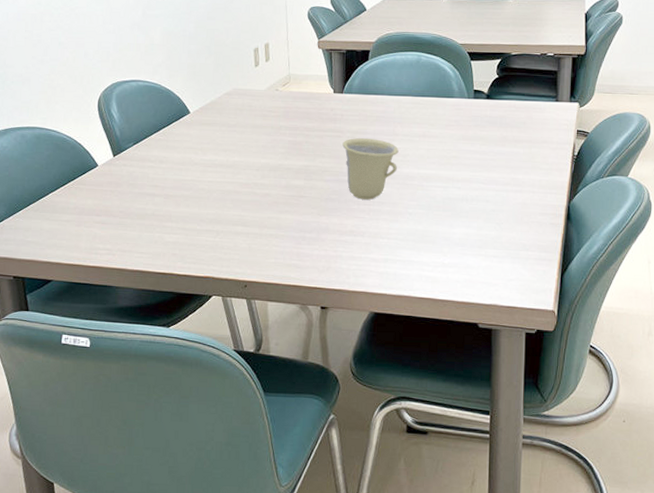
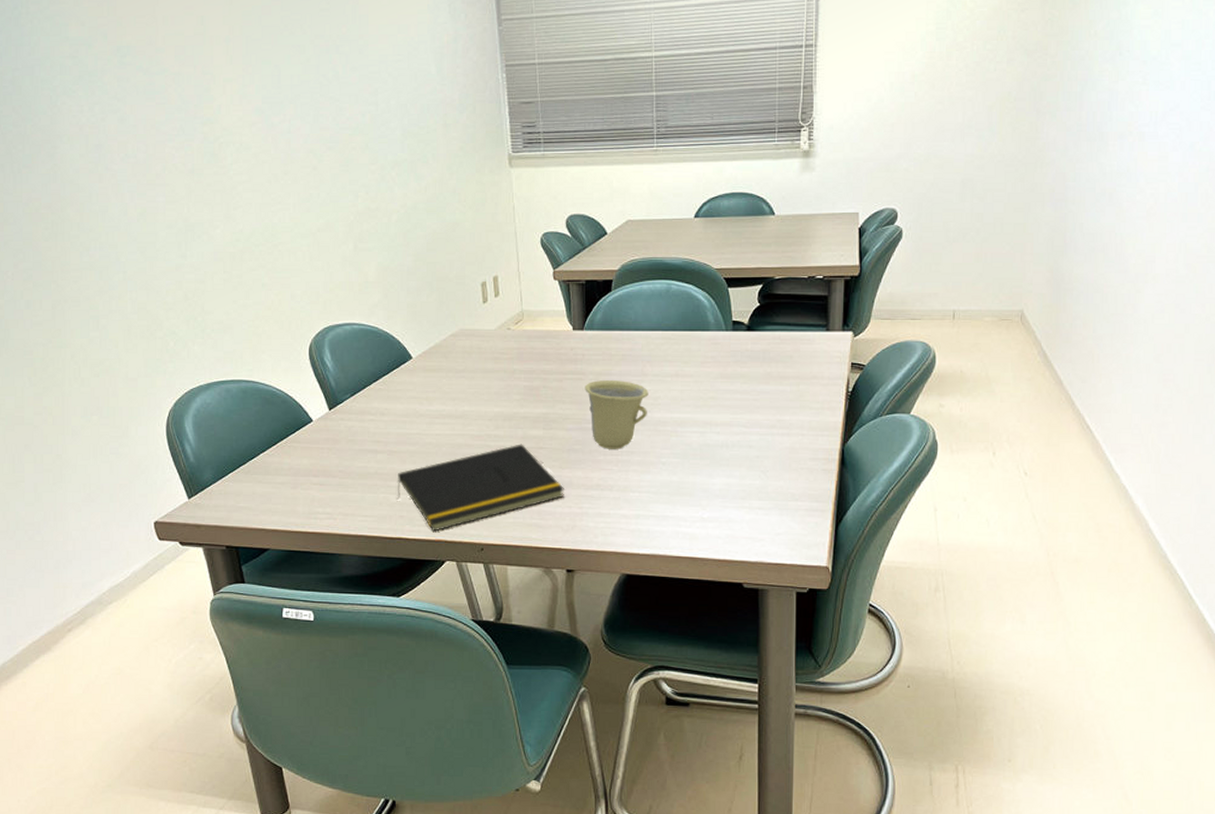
notepad: none [171,192,321,269] -> present [397,444,564,532]

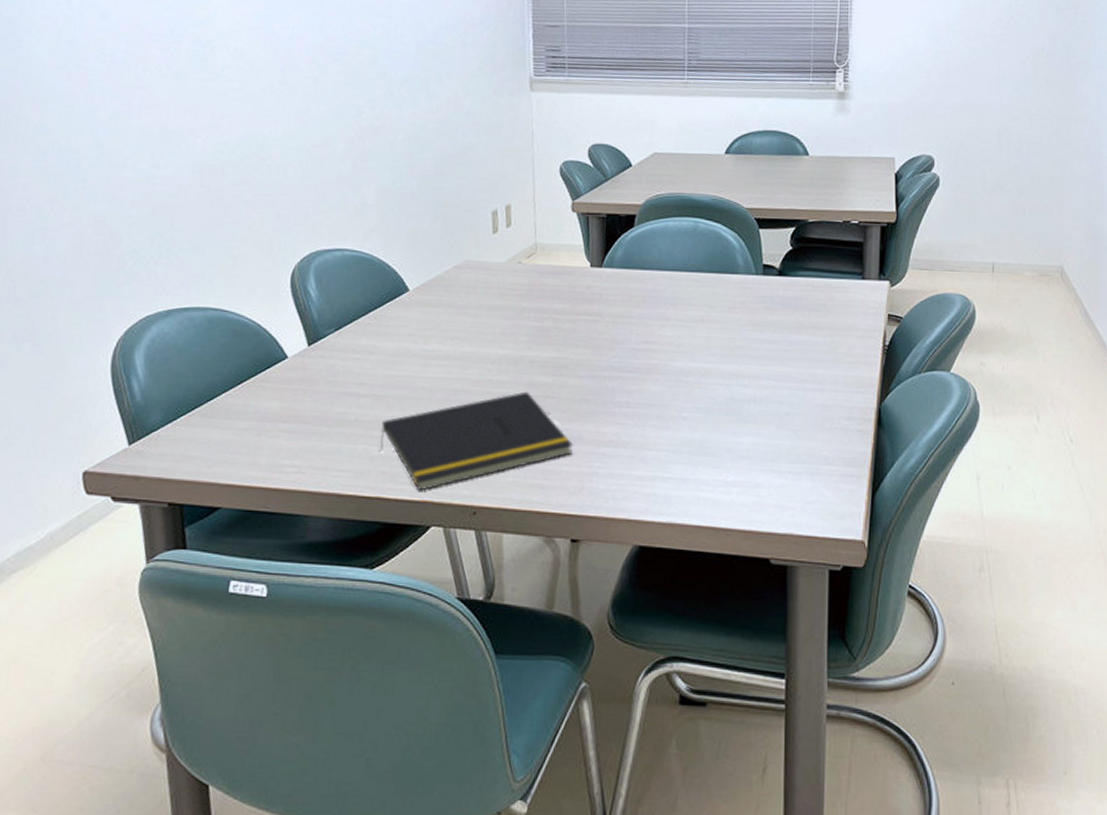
cup: present [585,380,649,449] -> none [601,323,671,401]

